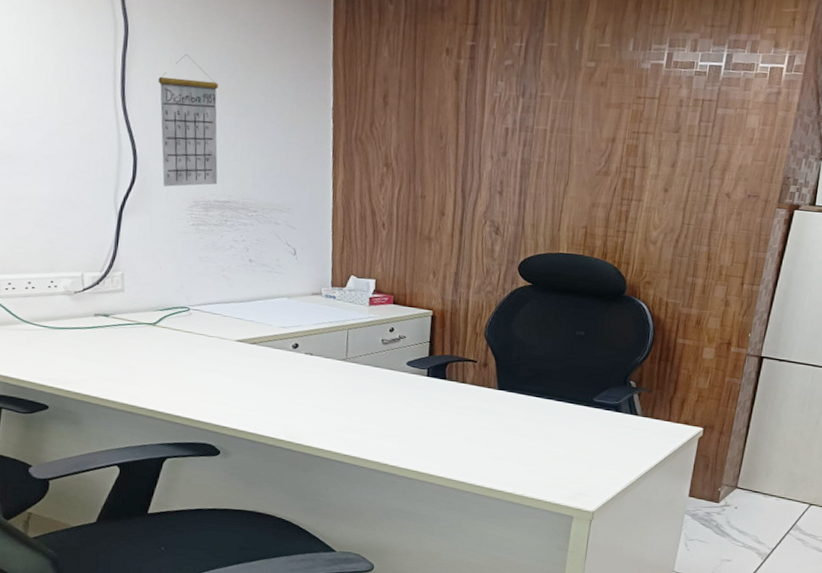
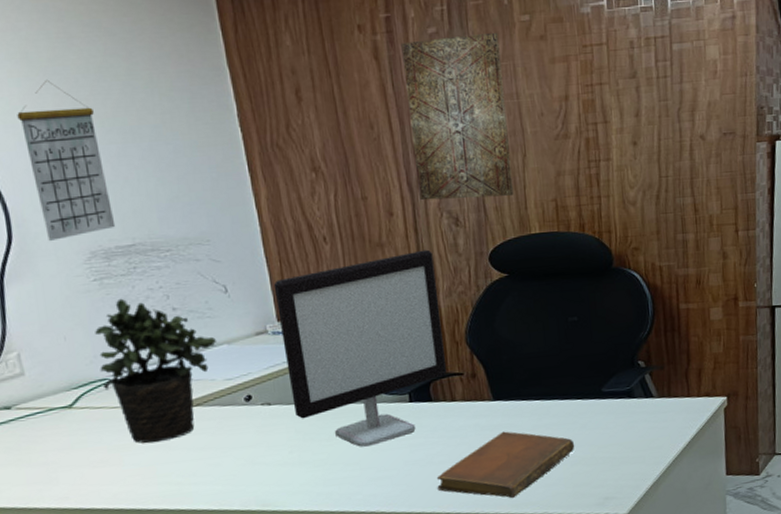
potted plant: none [182,243,280,368] -> present [95,298,217,444]
computer monitor: none [331,249,471,407] -> present [273,249,447,447]
notebook: none [436,417,561,477] -> present [436,431,575,499]
wall art: none [470,69,565,217] -> present [401,32,514,201]

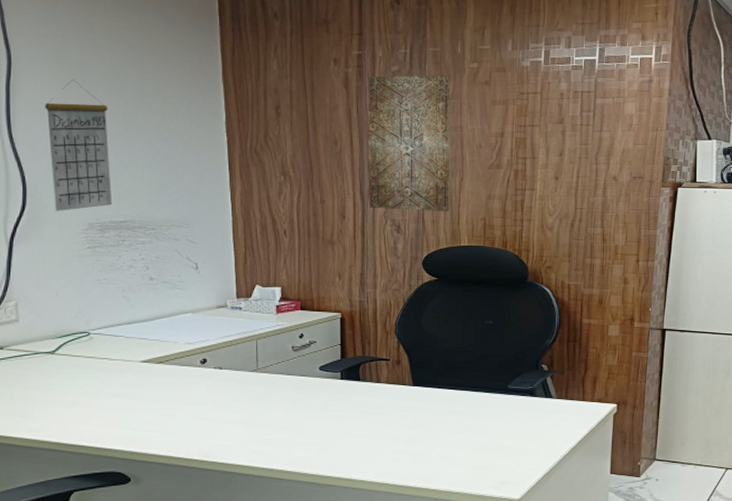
potted plant: present [95,298,217,444] -> none [82,265,184,391]
computer monitor: present [273,249,447,447] -> none [237,250,376,414]
notebook: present [436,431,575,499] -> none [356,414,480,474]

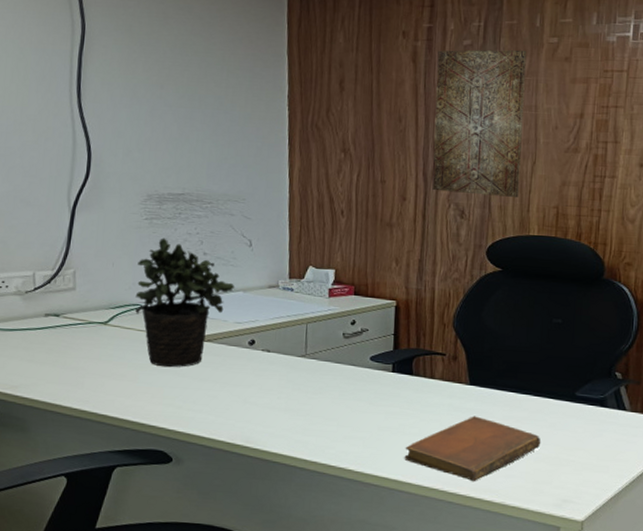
calendar: present [45,79,113,211] -> none [113,49,173,181]
potted plant: none [82,265,184,391] -> present [134,237,235,368]
notebook: none [356,414,480,474] -> present [404,416,541,482]

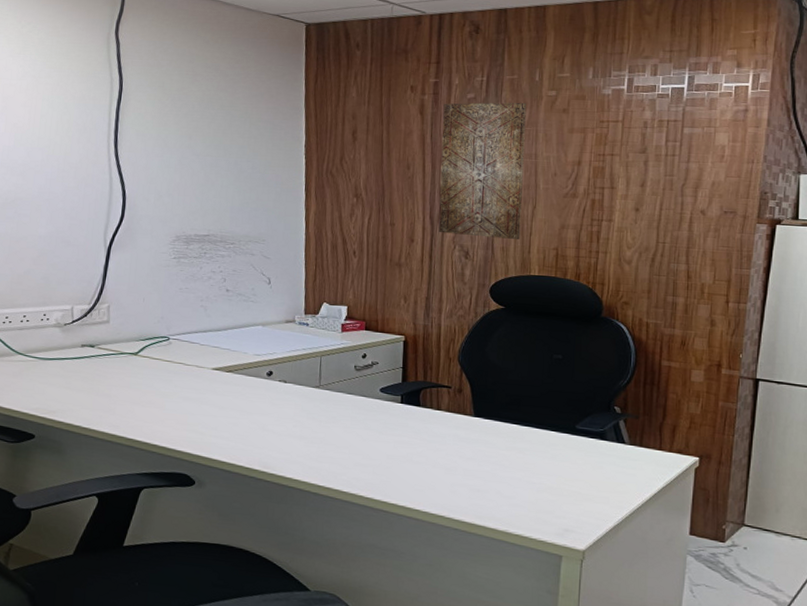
potted plant: present [134,237,235,368] -> none [162,275,255,396]
notebook: present [404,416,541,482] -> none [412,446,543,510]

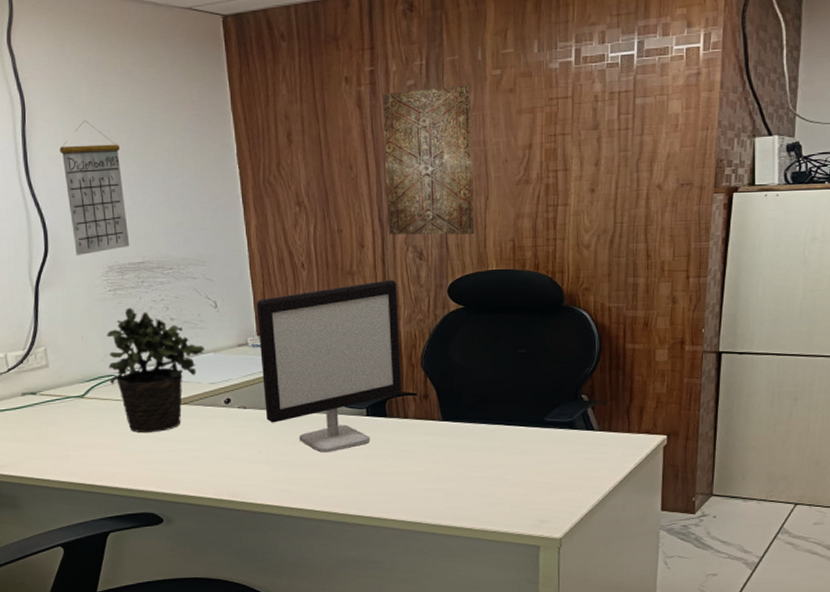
calendar: none [147,103,201,223] -> present [59,120,130,255]
potted plant: none [162,275,255,396] -> present [107,307,205,433]
computer monitor: none [304,274,441,435] -> present [256,279,403,453]

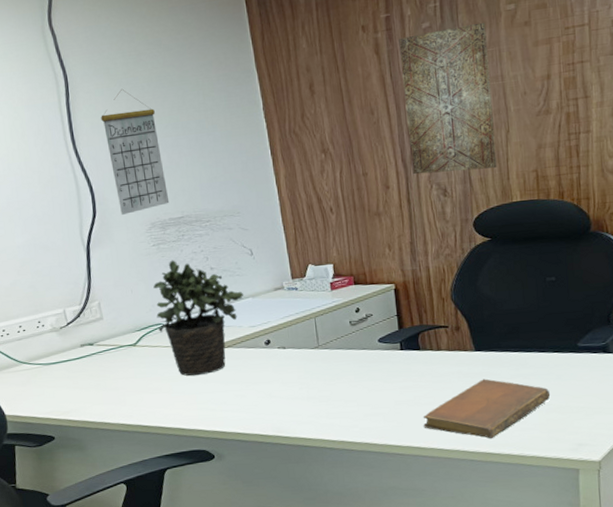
computer monitor: present [256,279,403,453] -> none [289,217,434,387]
notebook: none [386,450,516,513] -> present [423,378,551,439]

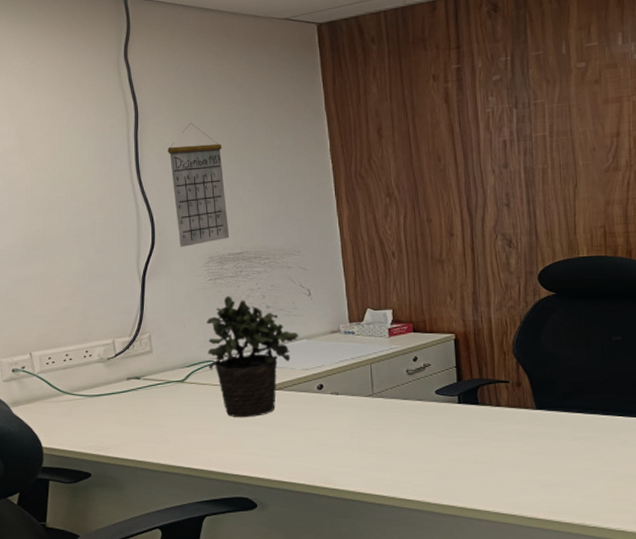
wall art: present [398,22,497,175] -> none [469,78,564,224]
notebook: present [423,378,551,439] -> none [479,439,615,505]

